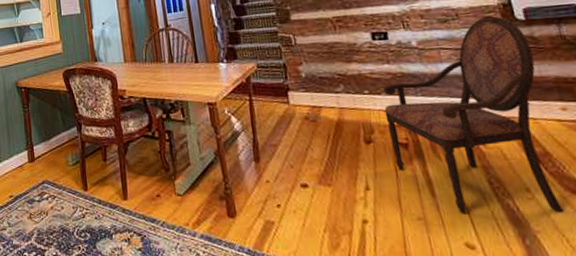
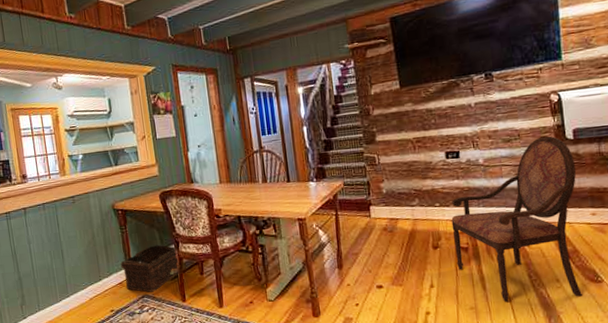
basket: none [19,126,81,178] -> present [118,244,179,292]

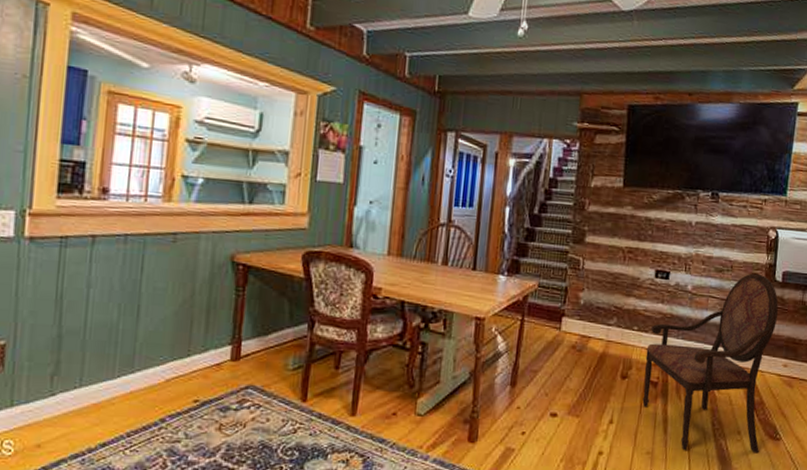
basket: present [118,244,179,292] -> none [221,320,311,383]

